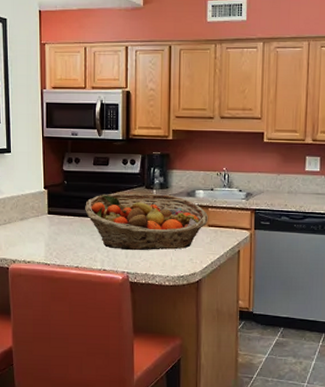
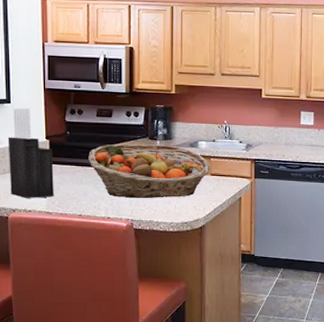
knife block: none [8,157,52,249] -> present [7,108,54,198]

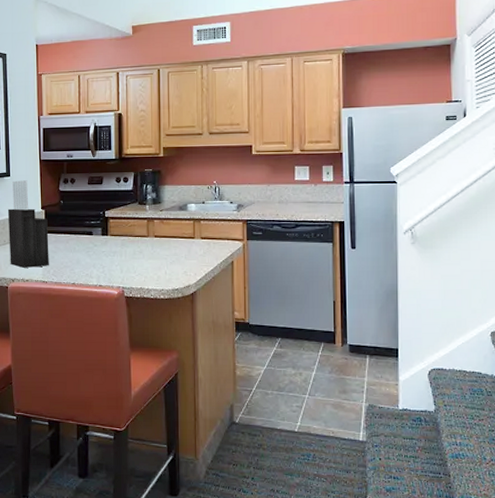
fruit basket: present [88,144,211,199] -> none [81,209,202,266]

